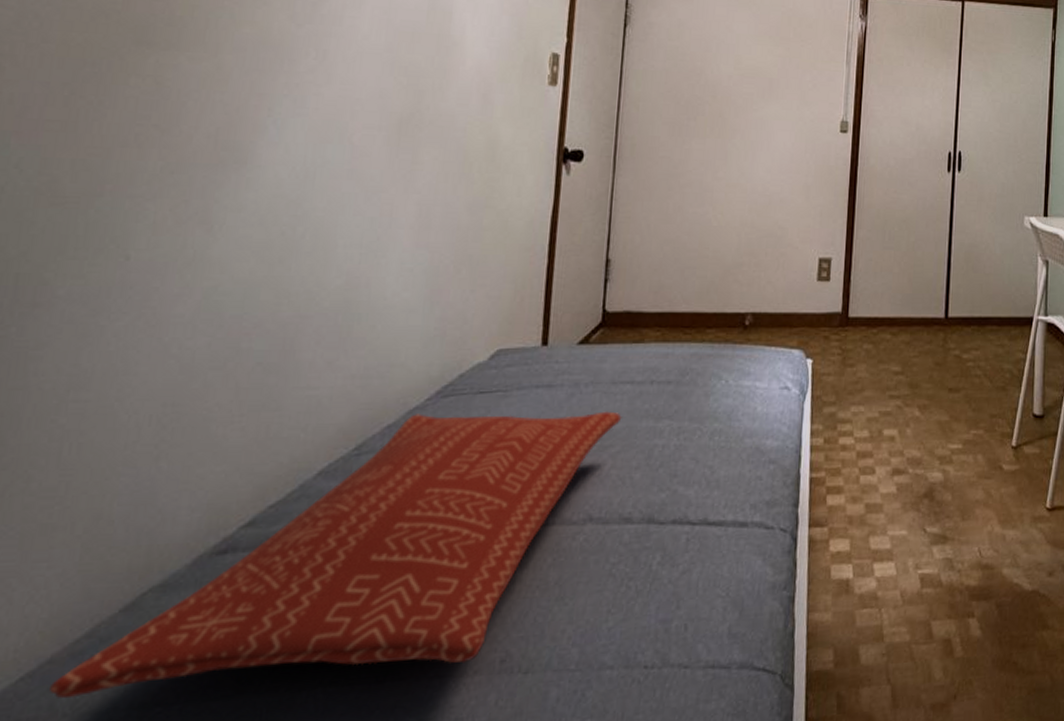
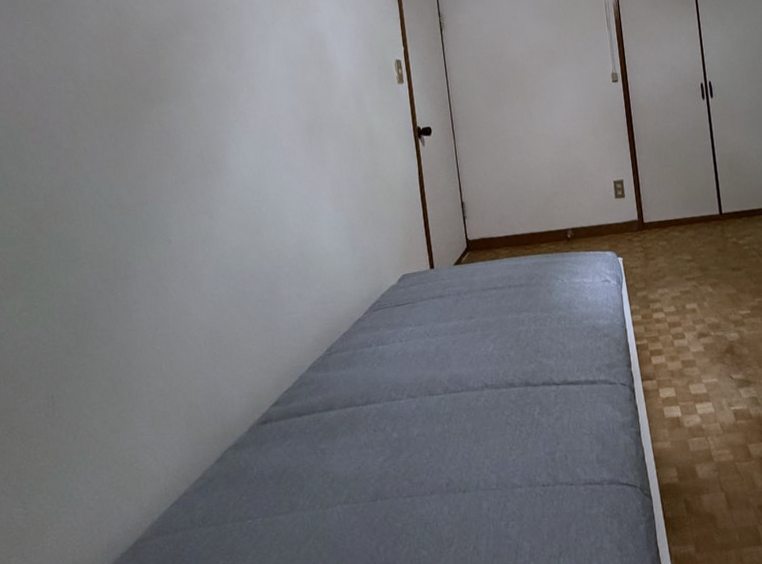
pillow: present [48,411,622,699] -> none [187,310,494,516]

